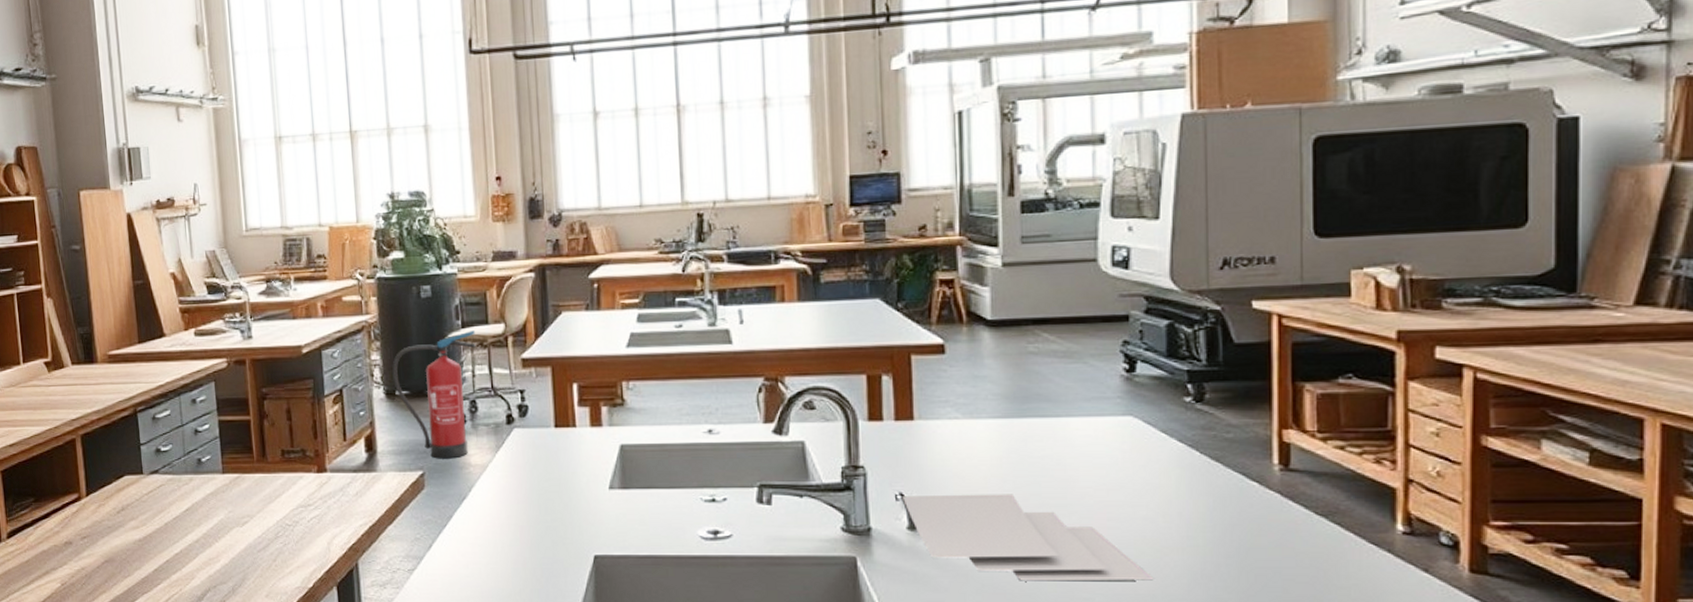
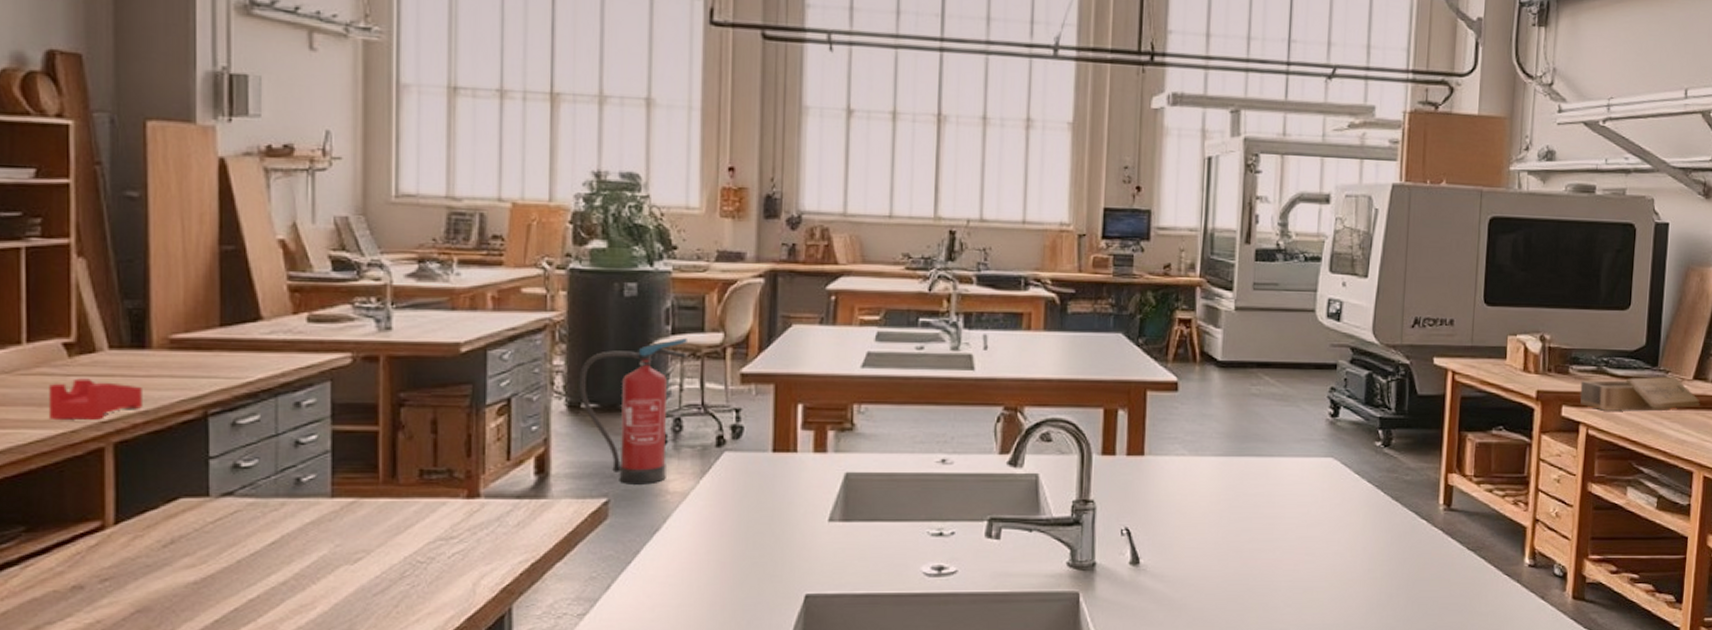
tape dispenser: none [39,387,96,419] -> present [49,378,142,420]
papers: present [901,494,1154,582] -> none [1127,529,1339,614]
wooden box: none [1460,303,1648,350] -> present [1580,376,1700,411]

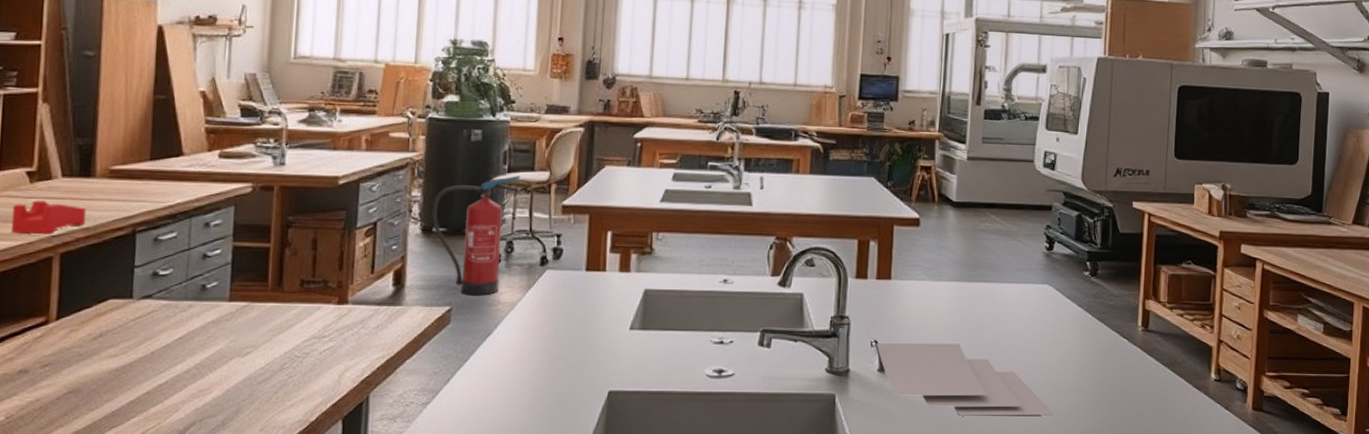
papers: none [1127,529,1339,614] -> present [876,342,1054,416]
wooden box: present [1580,376,1700,411] -> none [1256,221,1359,250]

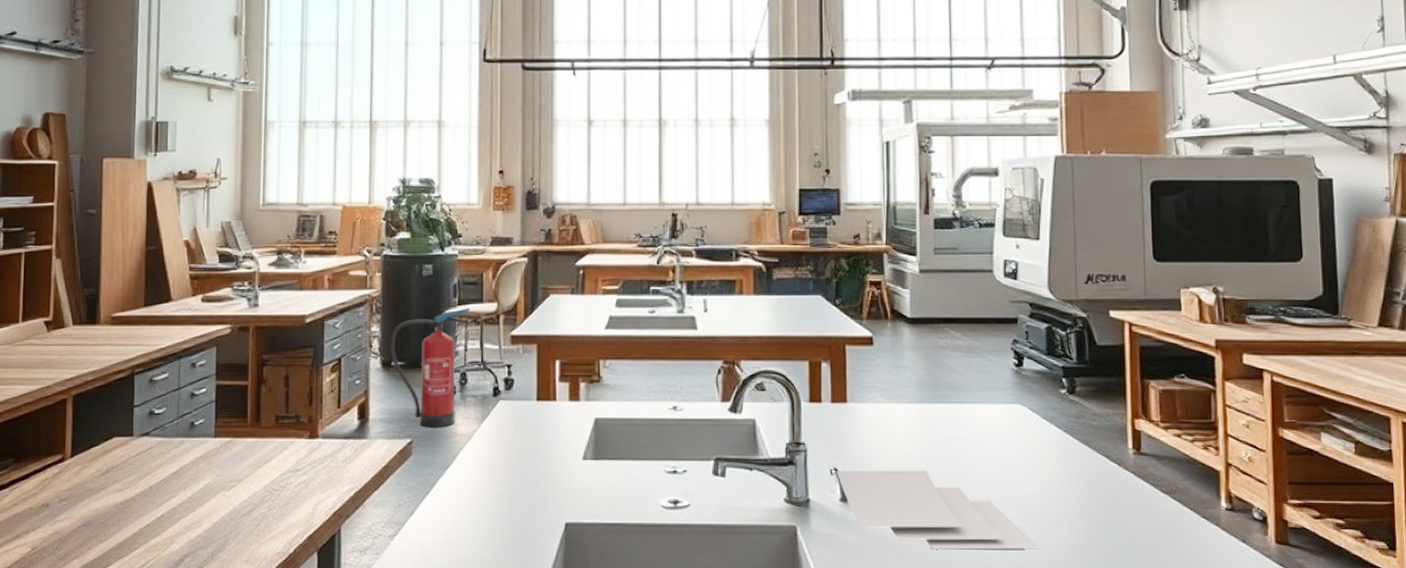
tape dispenser: present [12,200,86,234] -> none [34,347,93,378]

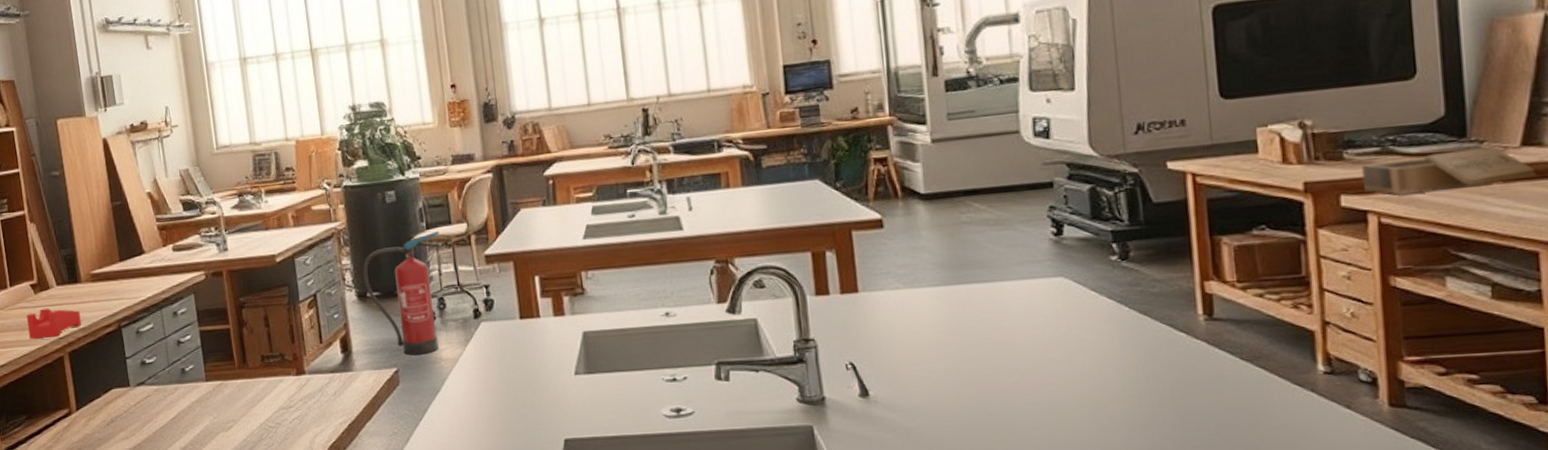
tape dispenser: none [34,347,93,378] -> present [26,308,82,339]
papers: present [835,470,1039,550] -> none [852,357,1095,440]
wooden box: none [1259,324,1389,358] -> present [1361,145,1536,195]

